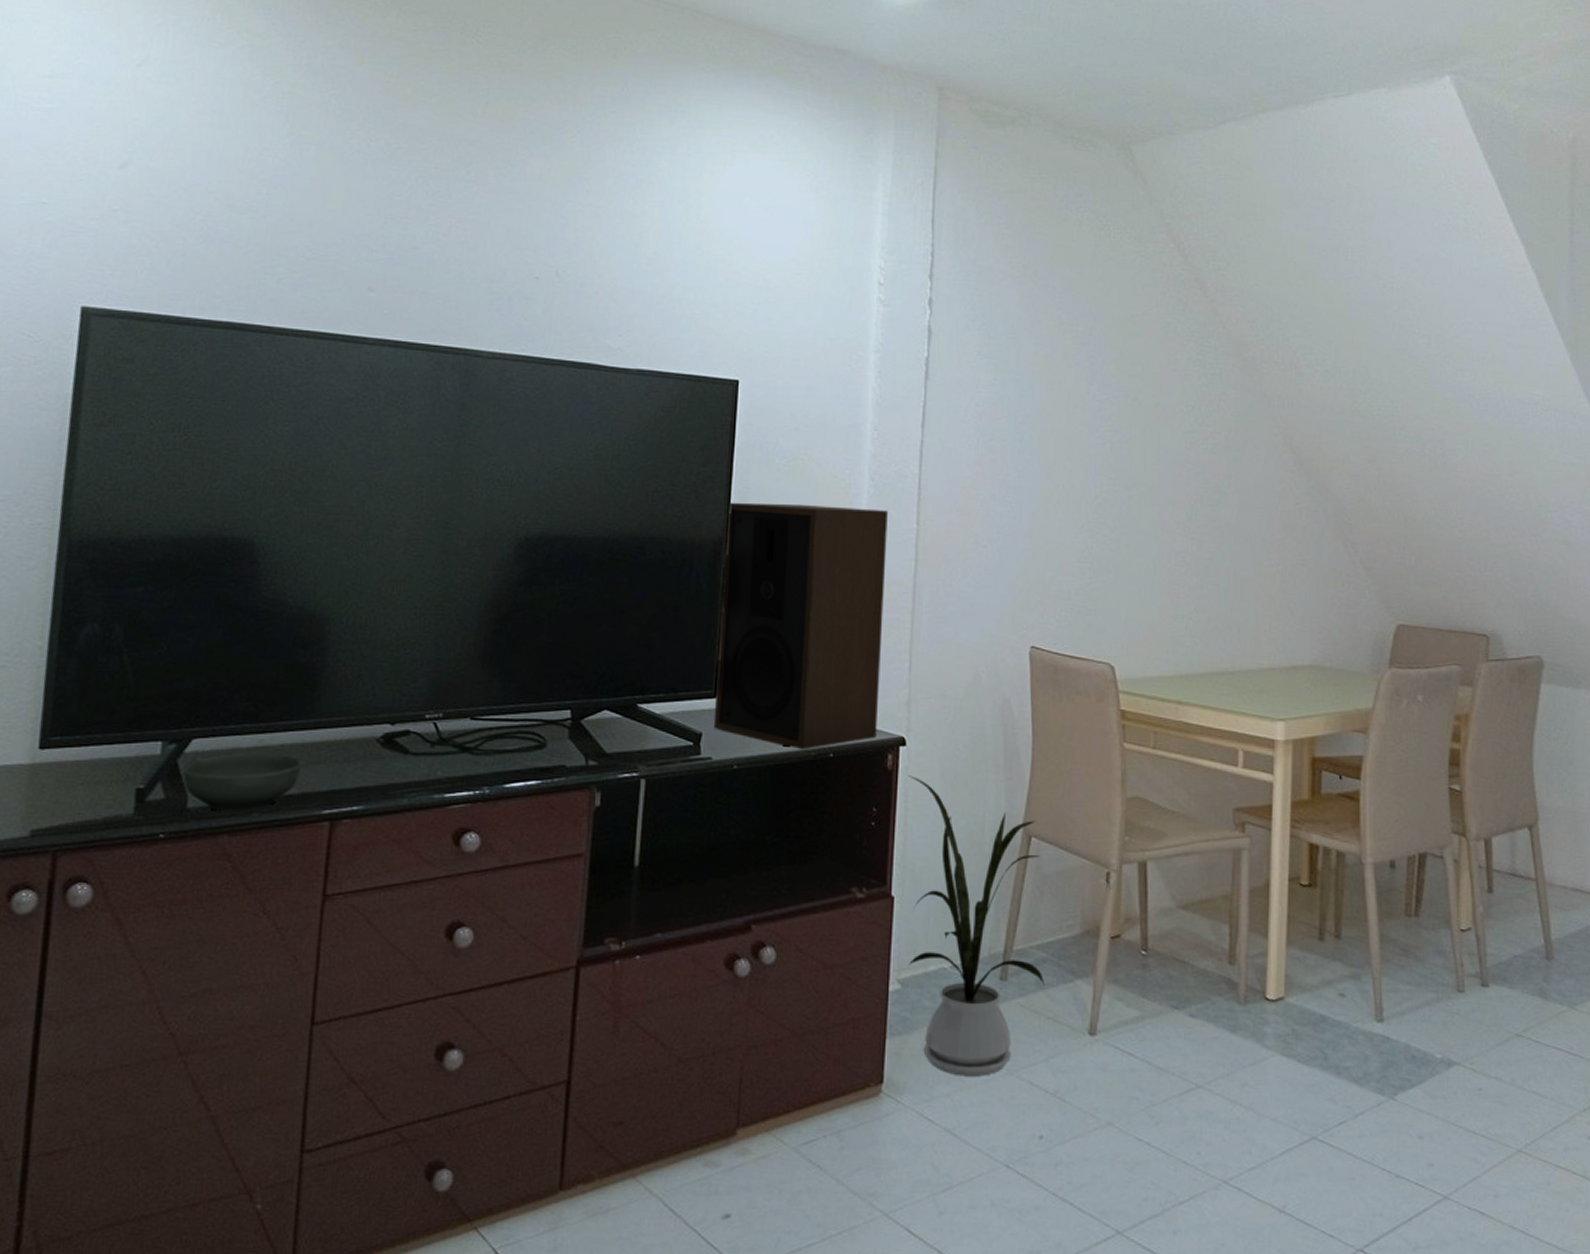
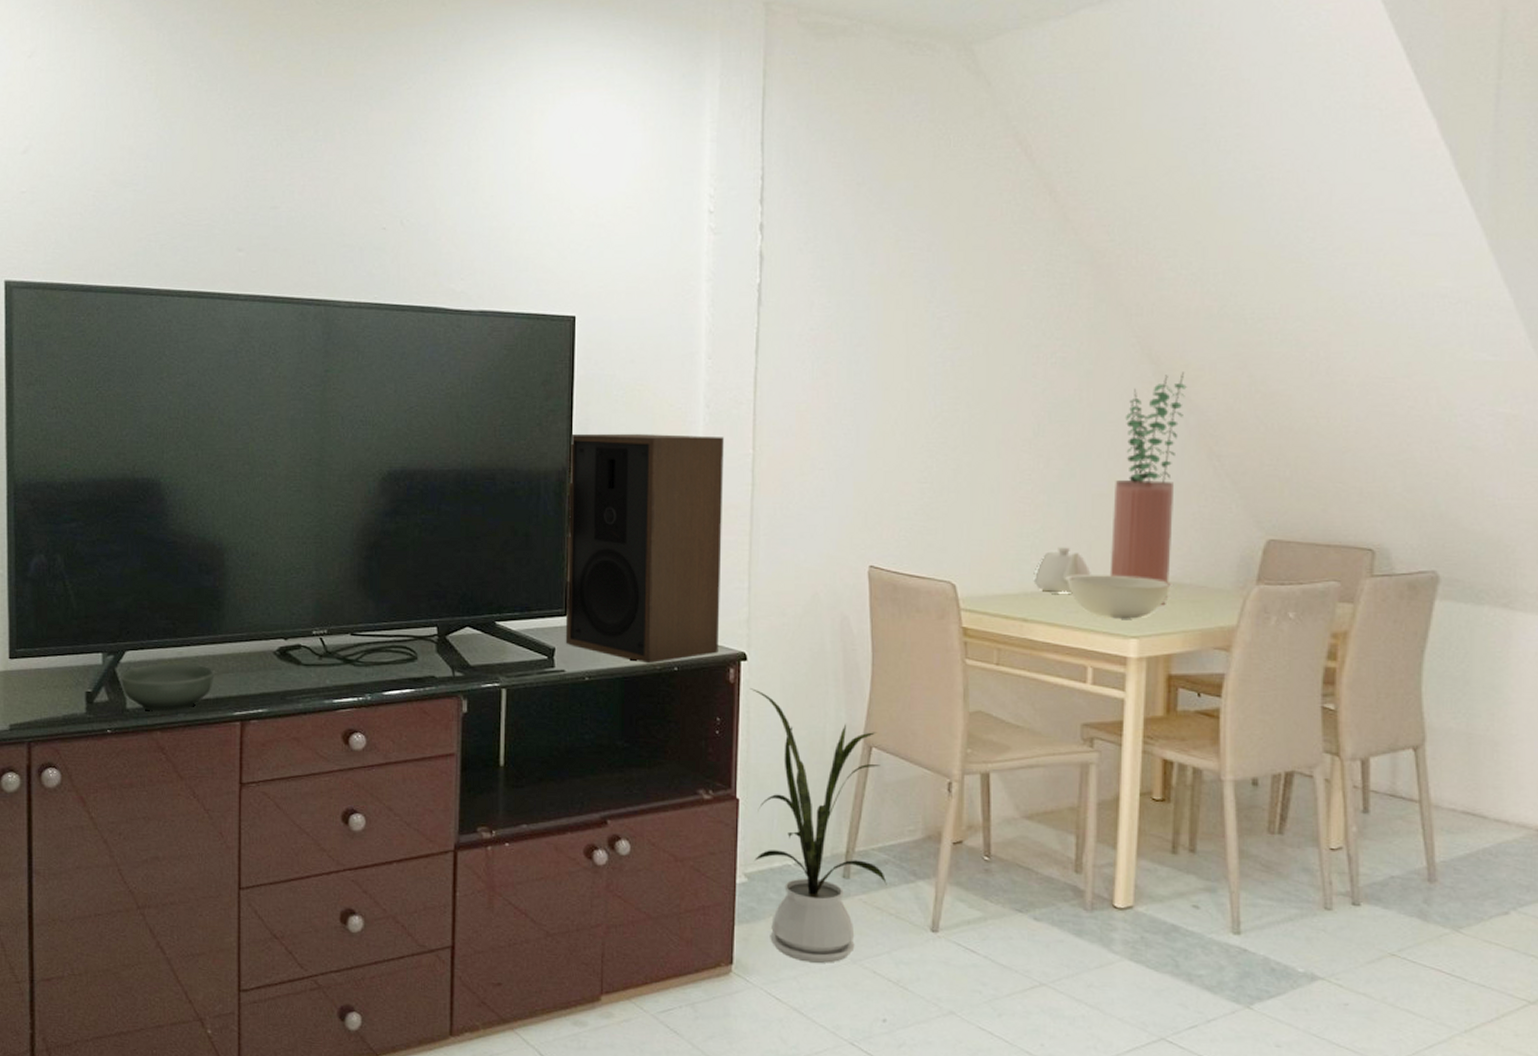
teapot: none [1188,629,1241,676] -> present [1033,547,1091,594]
bowl: none [1217,657,1316,702] -> present [1065,575,1174,619]
vase: none [1258,462,1324,688] -> present [1109,372,1187,605]

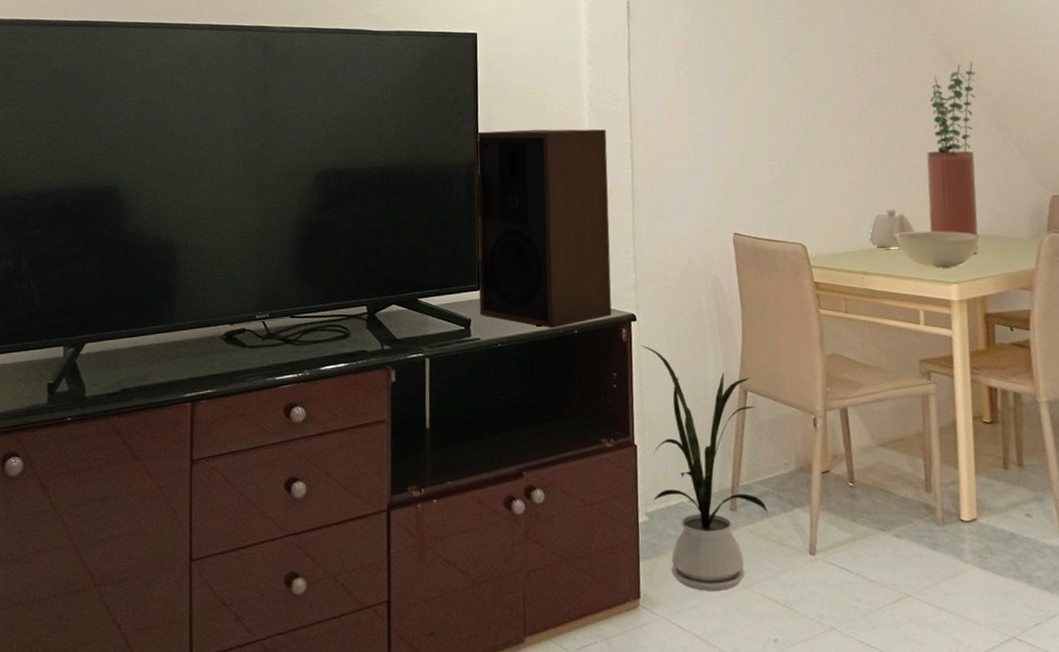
bowl: present [120,663,215,712] -> none [80,351,167,398]

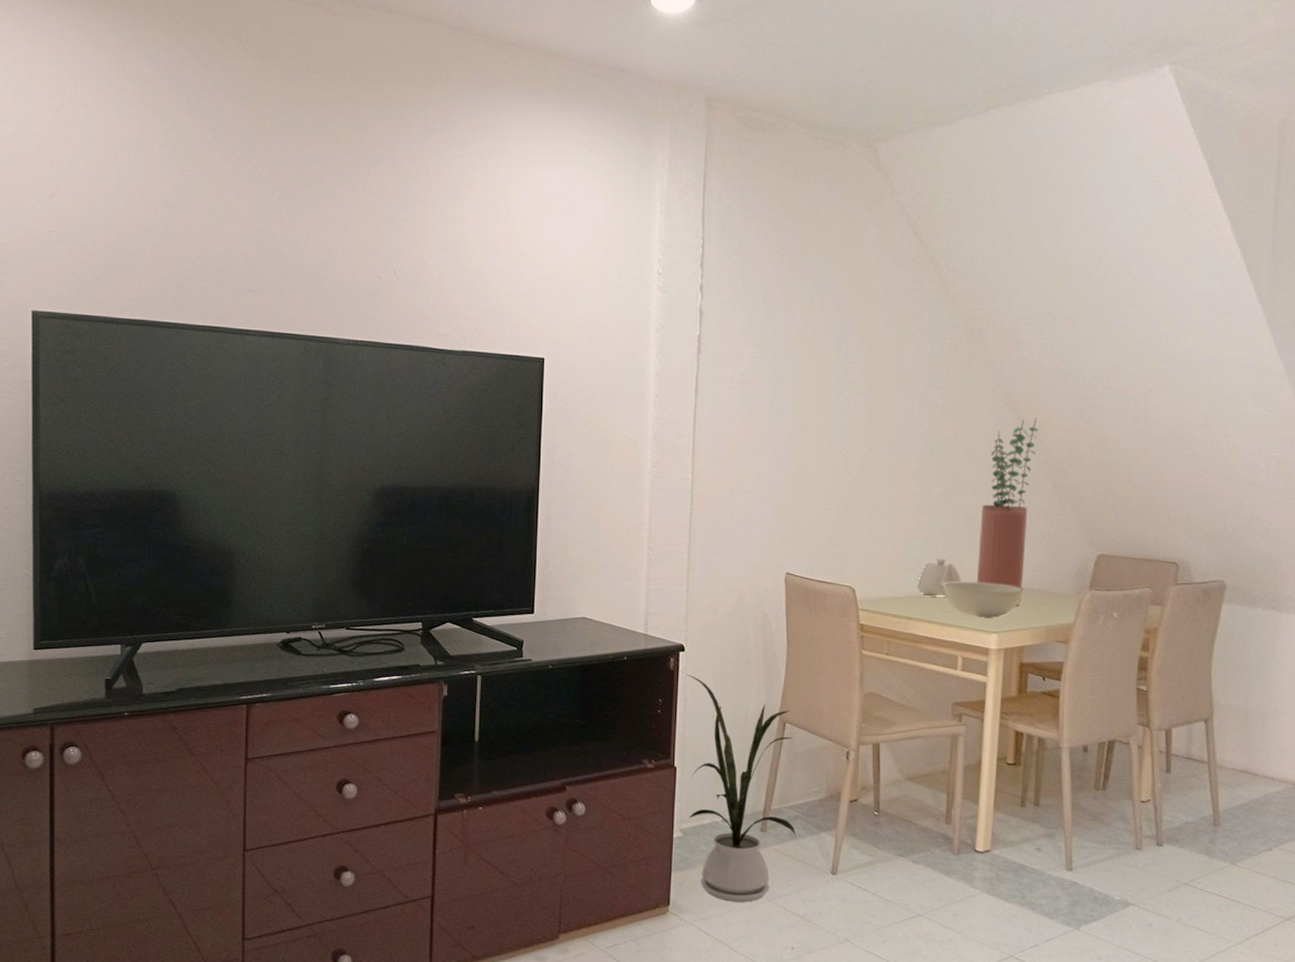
speaker: present [475,129,612,329] -> none [532,458,668,654]

